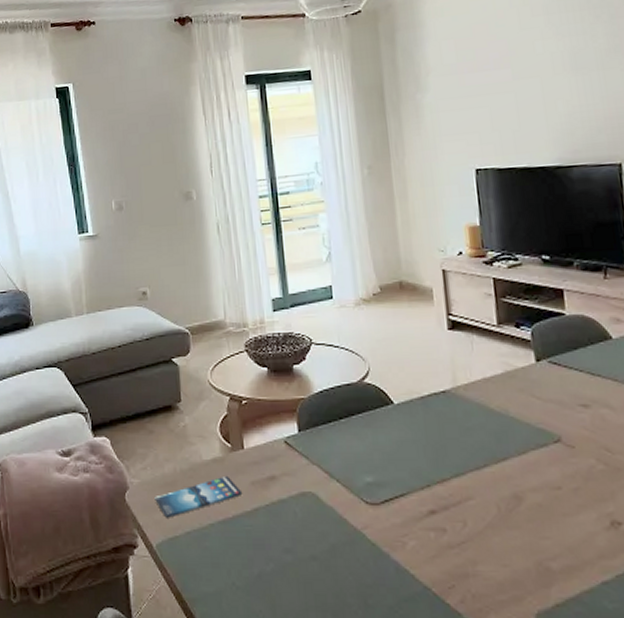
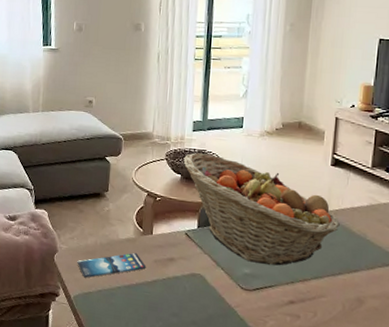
fruit basket: none [267,336,473,467] -> present [183,153,340,266]

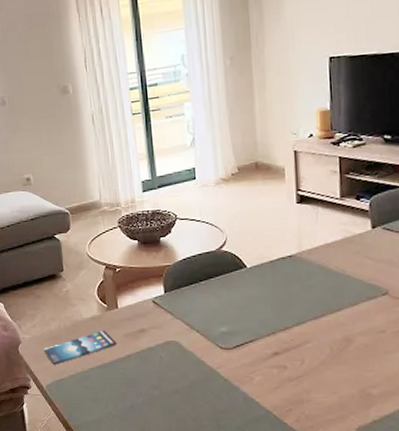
fruit basket: present [183,153,340,266] -> none [137,213,315,319]

